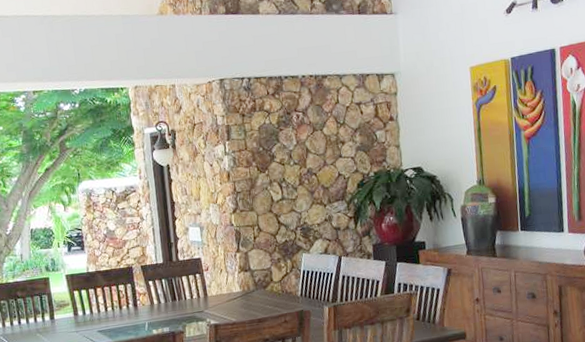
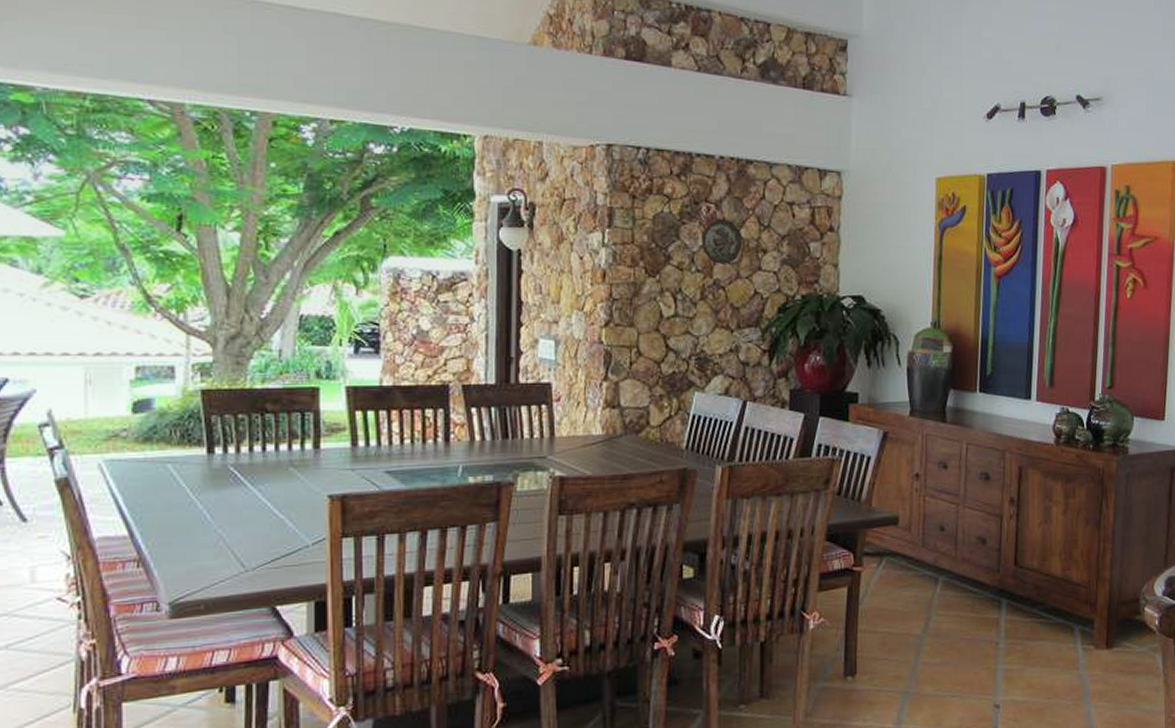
decorative plate: none [295,122,326,157] -> present [701,219,743,264]

